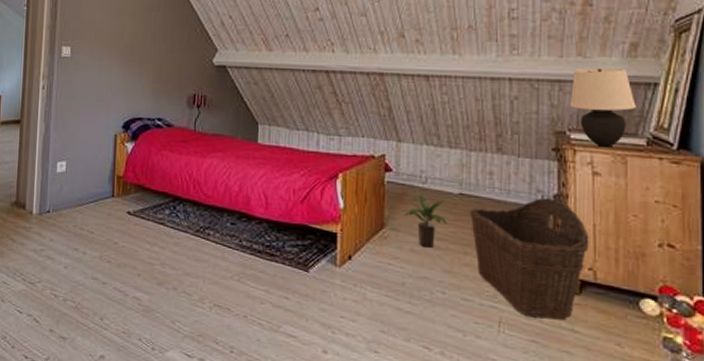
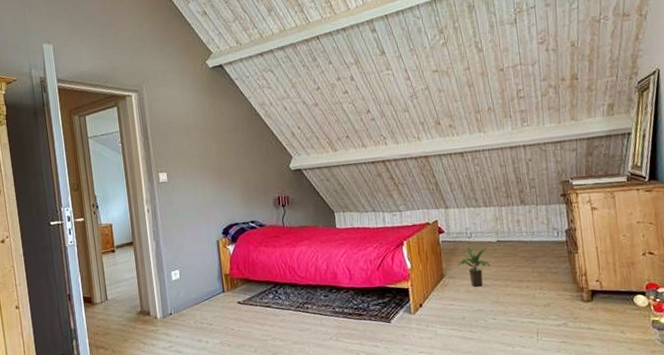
wicker basket: present [469,197,590,320] -> none [506,233,595,325]
table lamp: present [569,67,636,147] -> none [569,125,617,187]

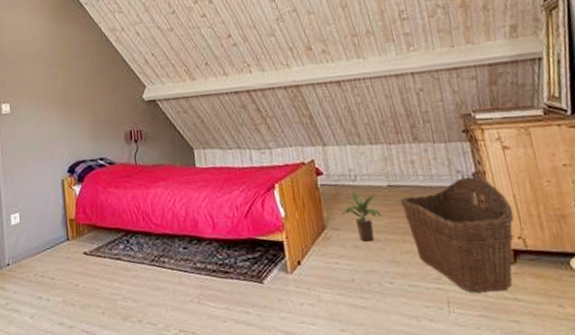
wicker basket: none [506,233,595,325] -> present [400,177,515,293]

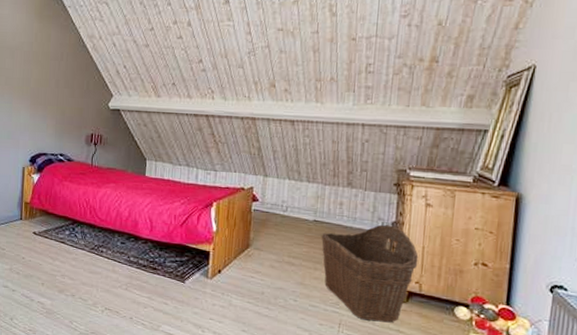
potted plant: present [341,192,383,242] -> none [266,221,302,264]

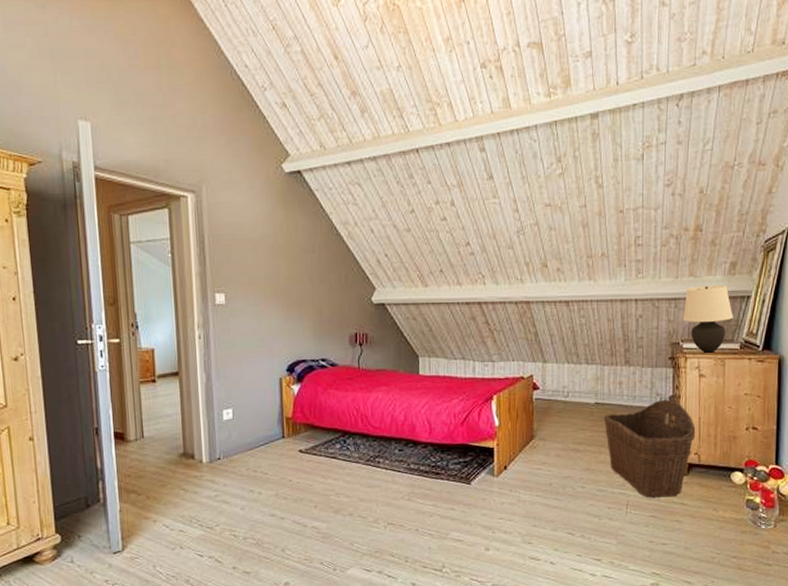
table lamp: none [411,116,468,183] -> present [682,285,733,353]

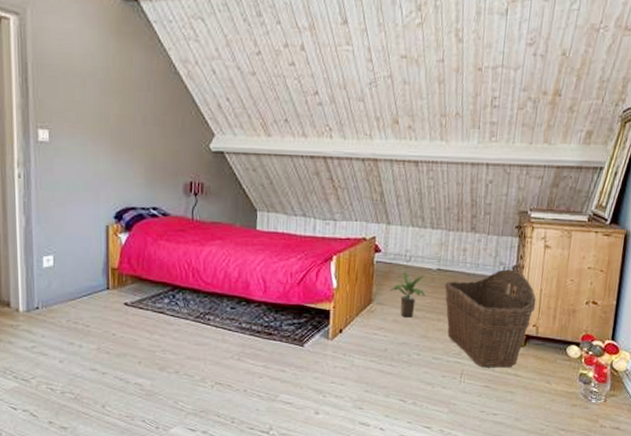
potted plant: none [550,407,586,451] -> present [390,272,426,317]
table lamp: present [682,285,733,353] -> none [533,153,584,224]

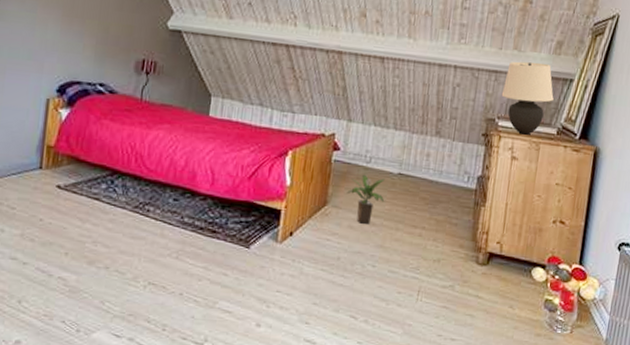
wicker basket: present [444,269,537,368] -> none [405,178,502,288]
table lamp: none [533,153,584,224] -> present [501,61,554,135]

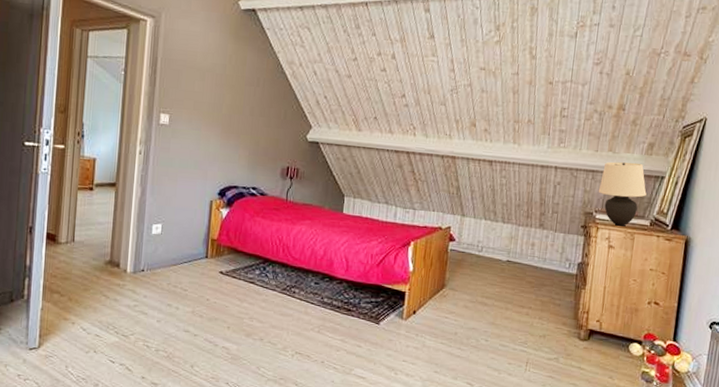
potted plant: present [346,174,385,224] -> none [462,261,495,304]

